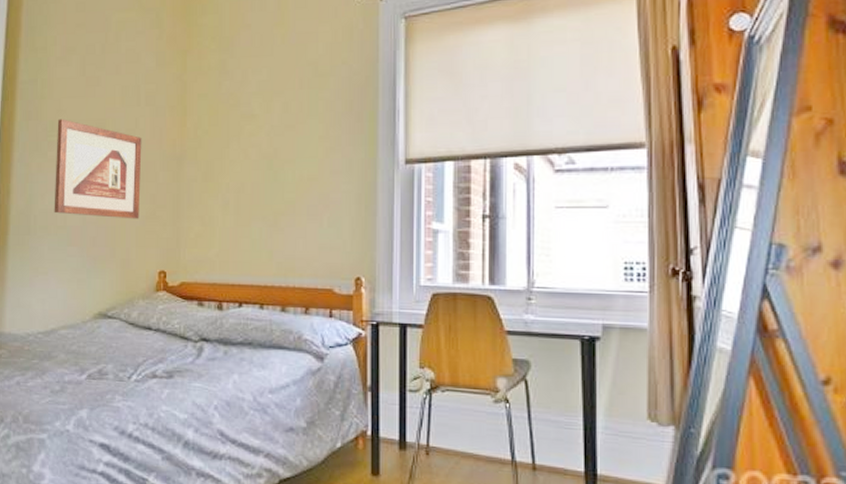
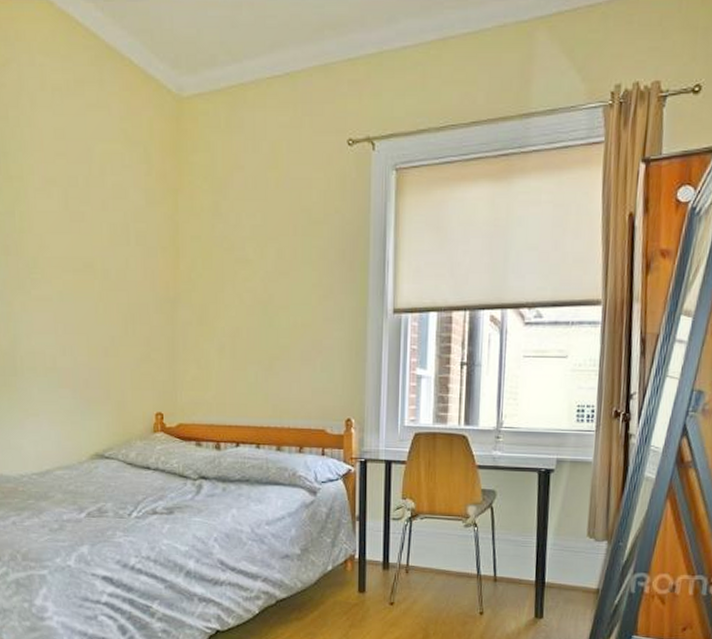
picture frame: present [54,118,142,219] -> none [40,255,134,362]

